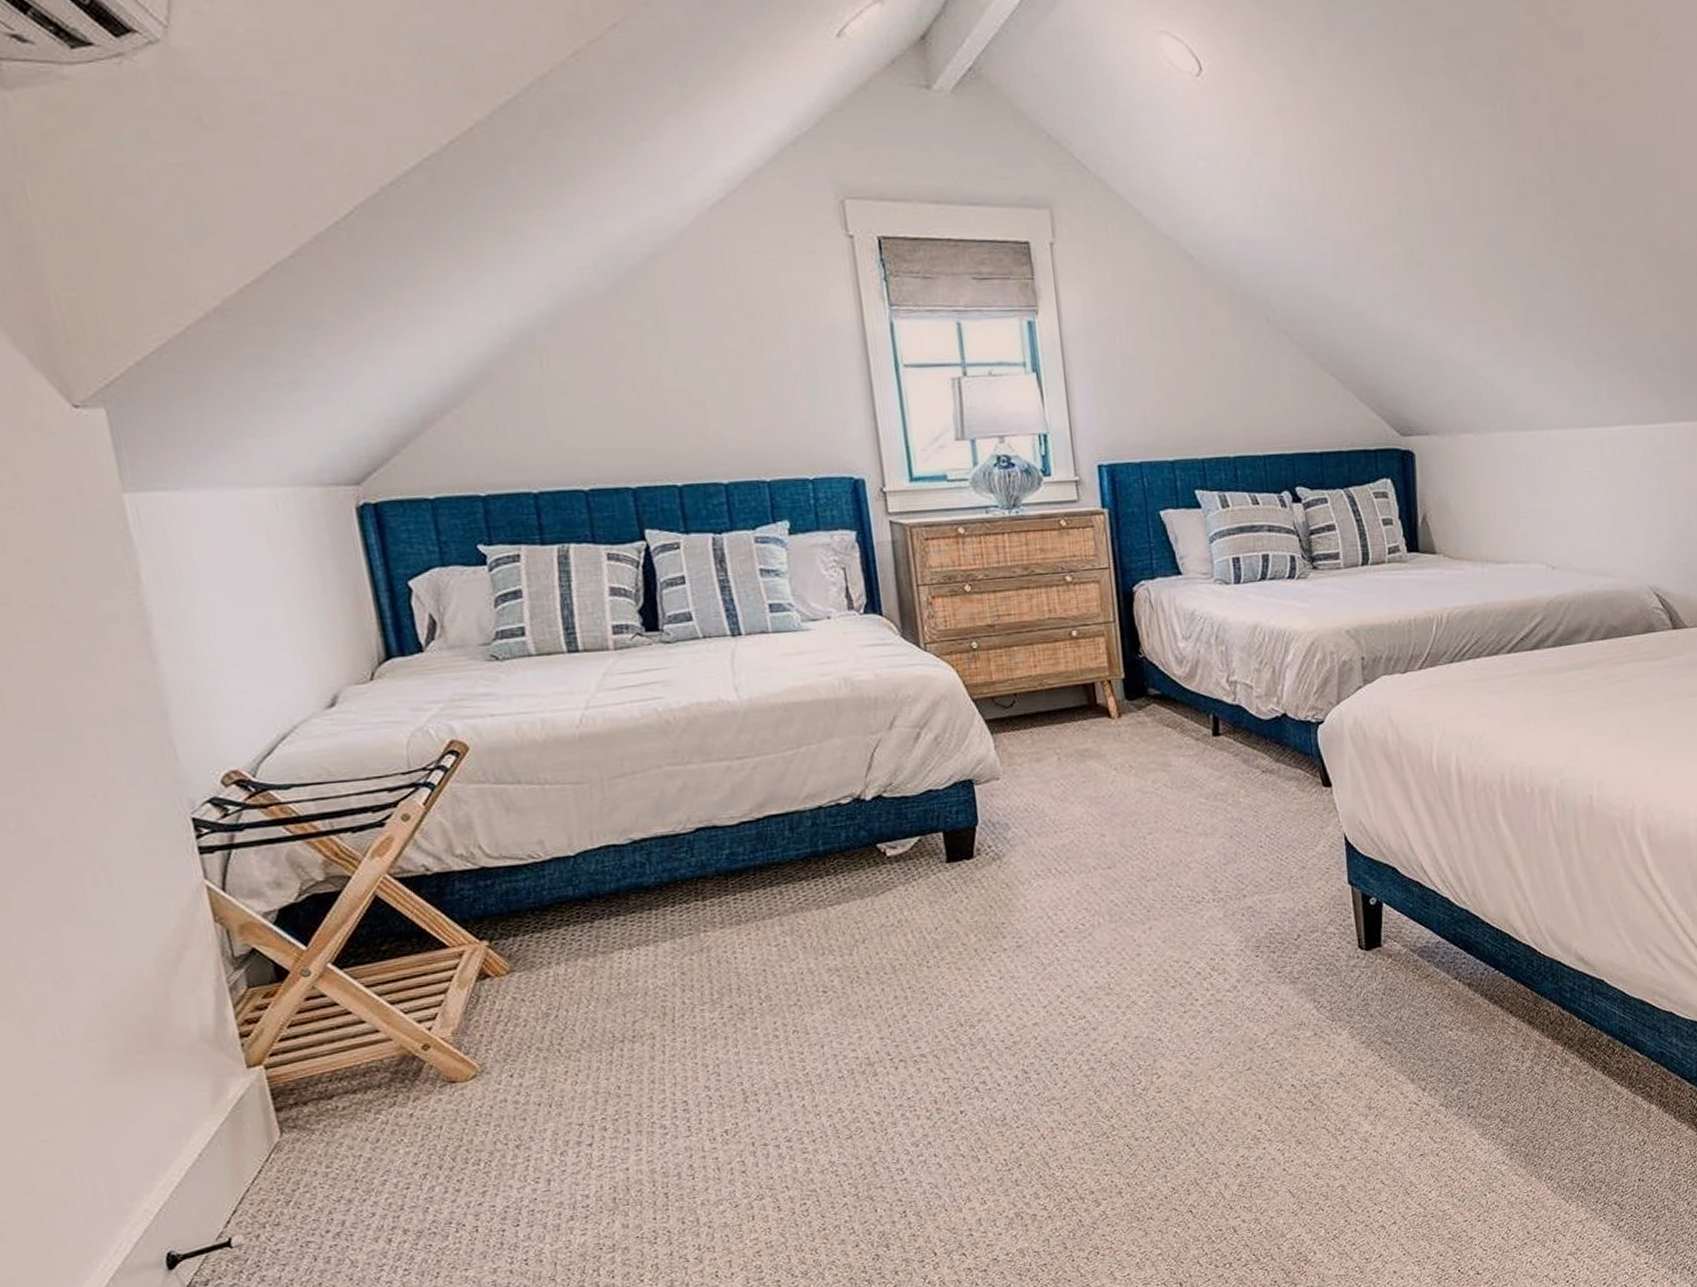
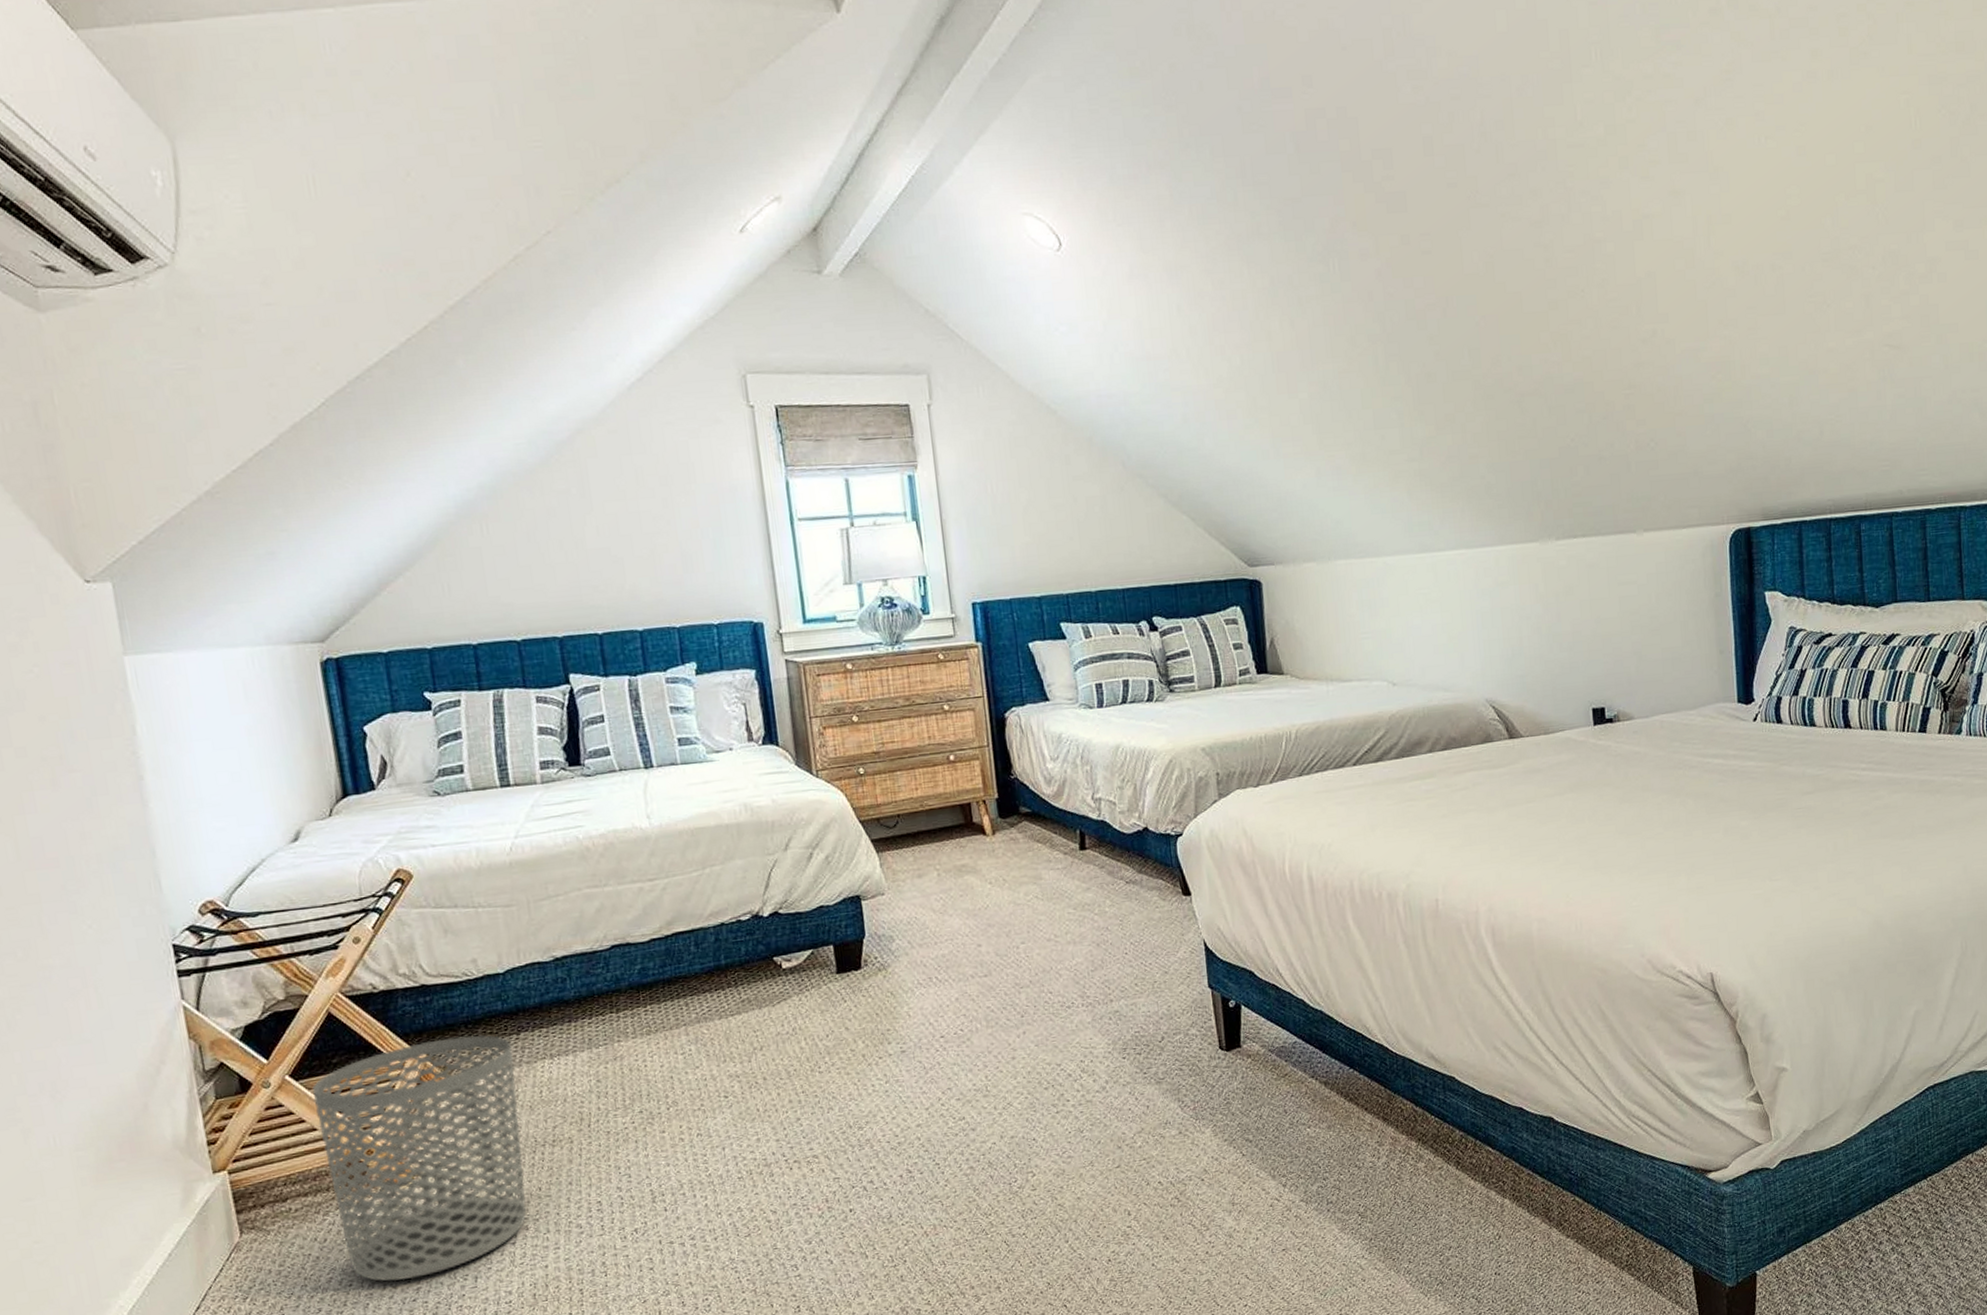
waste bin: none [358,922,605,1184] -> present [312,1034,527,1282]

